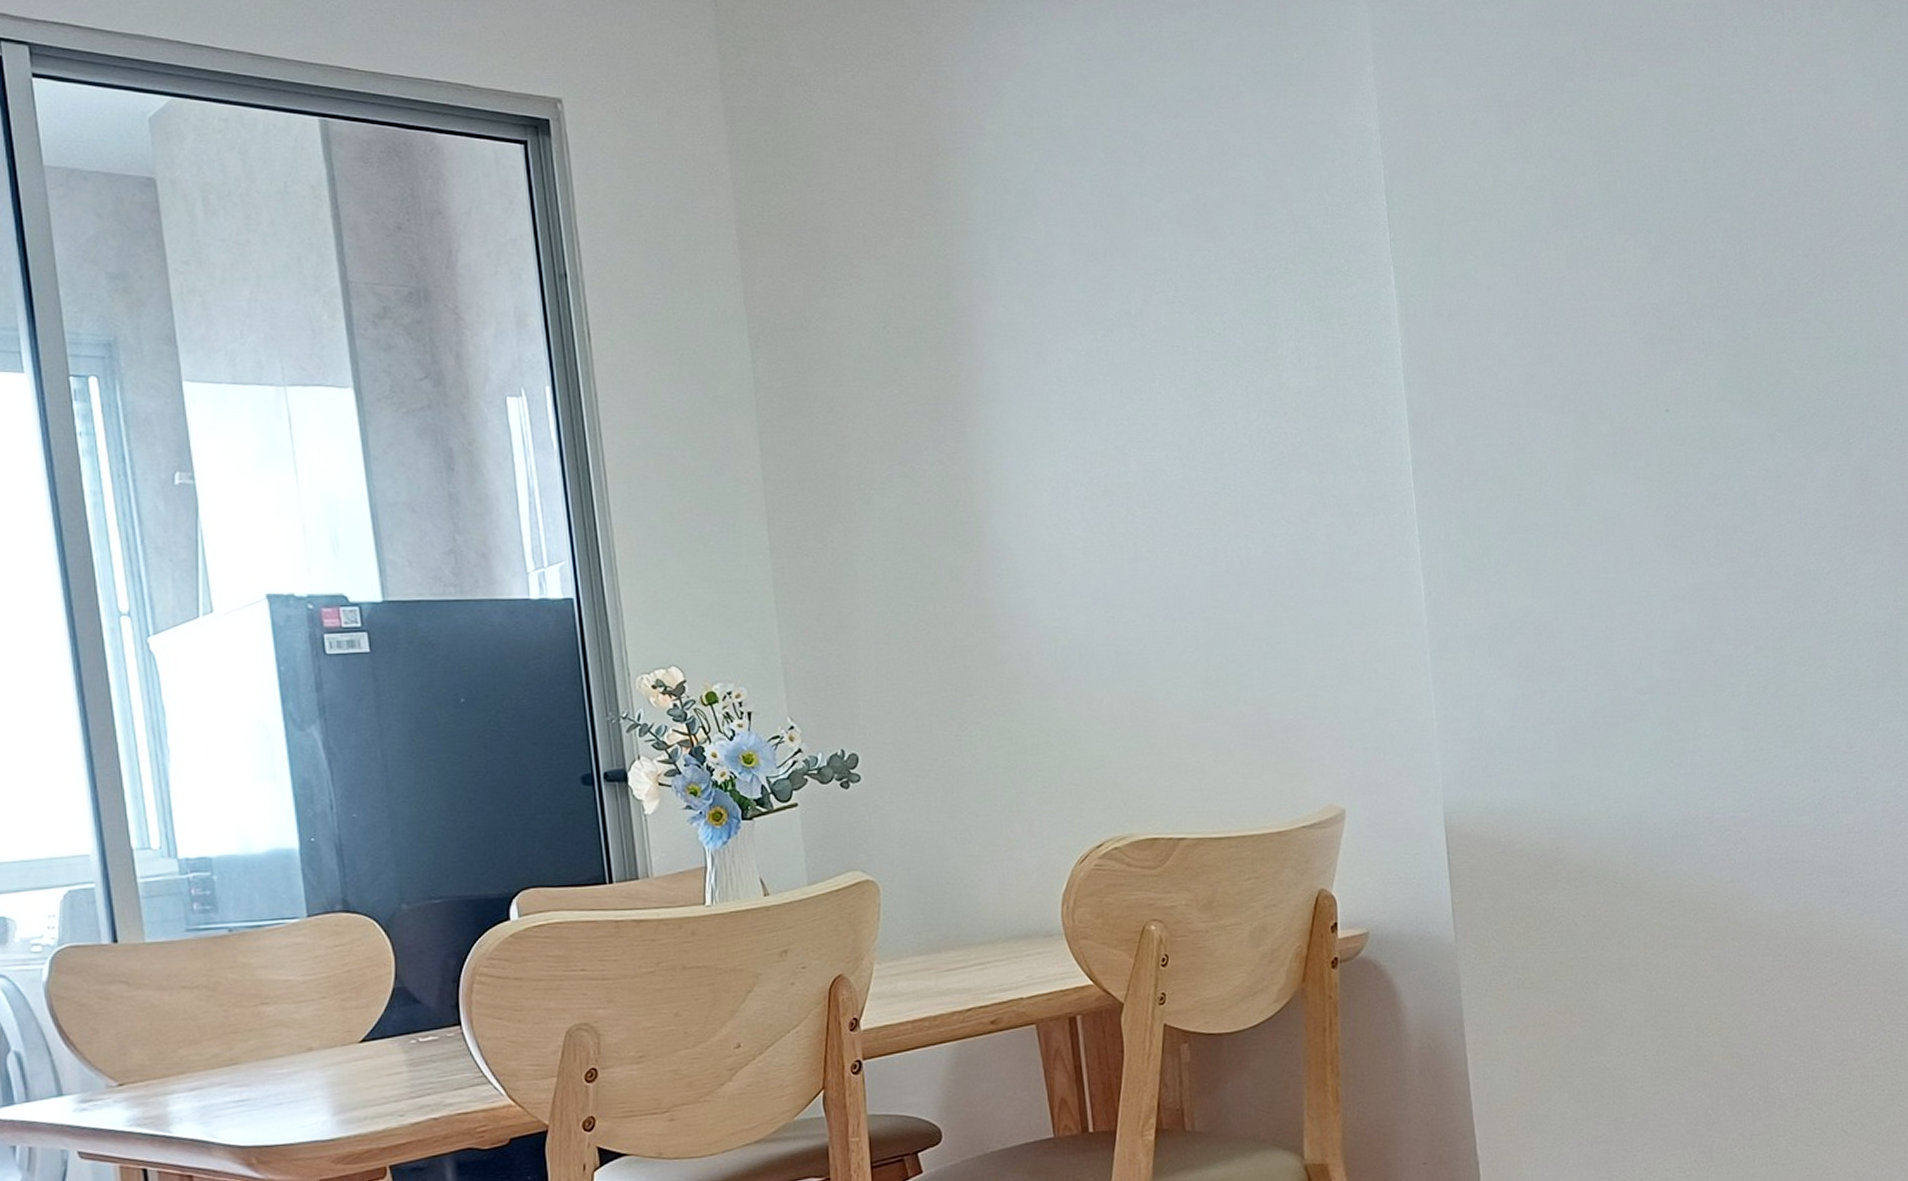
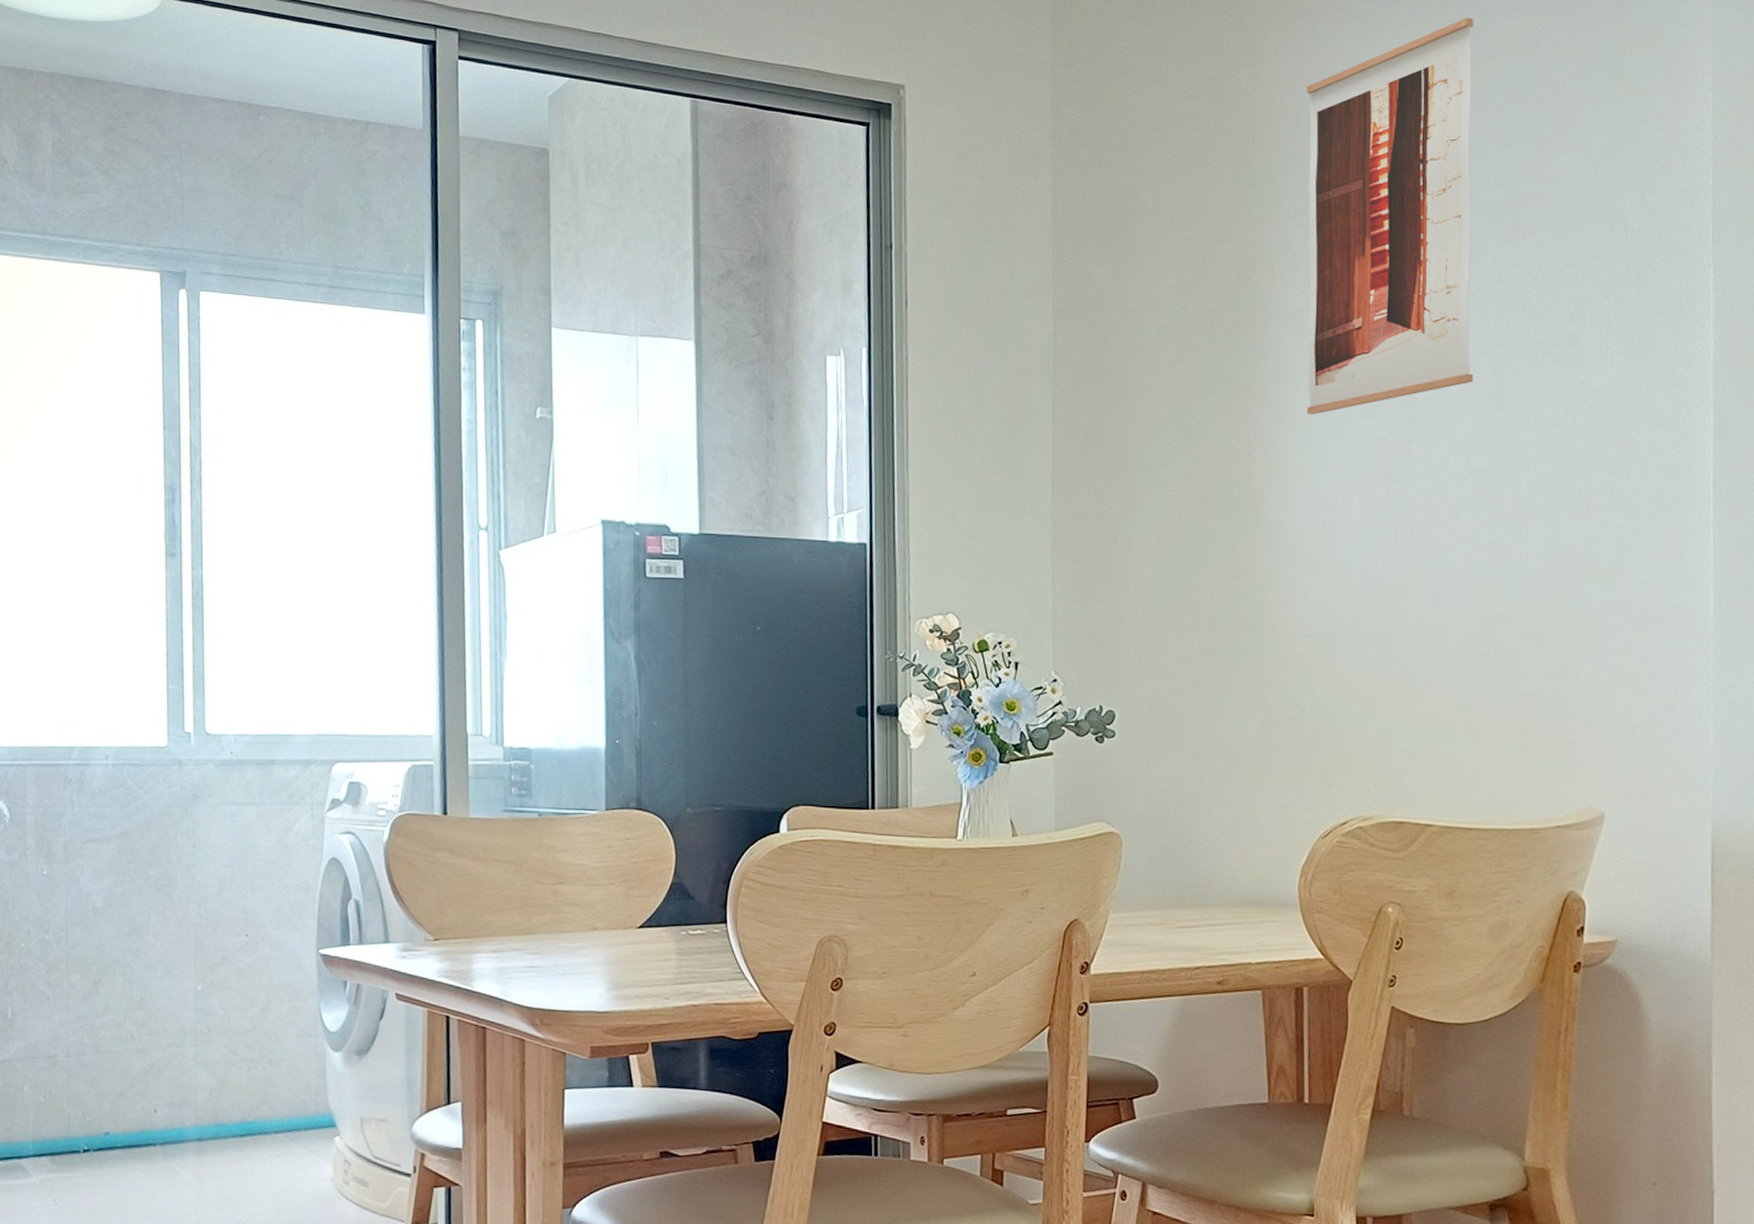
wall art: none [986,21,1181,433] -> present [1306,17,1474,415]

